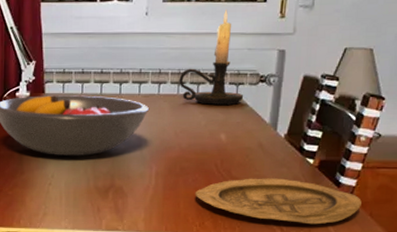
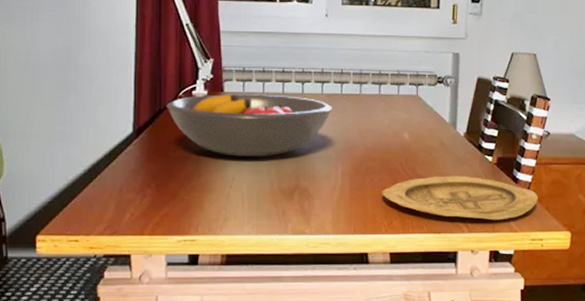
candle holder: present [179,9,244,105] -> none [361,13,424,104]

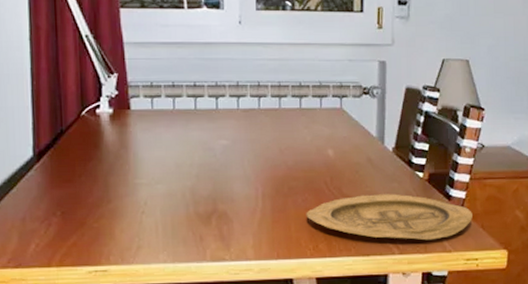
fruit bowl: present [166,94,332,158] -> none [68,111,250,180]

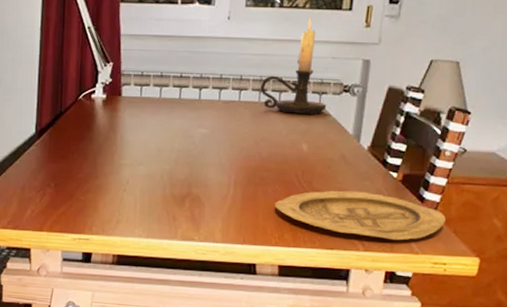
candle holder: none [280,18,349,119] -> present [260,16,327,114]

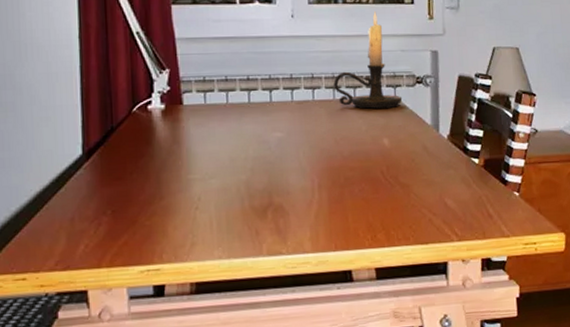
plate: present [274,190,446,241] -> none [363,180,529,227]

